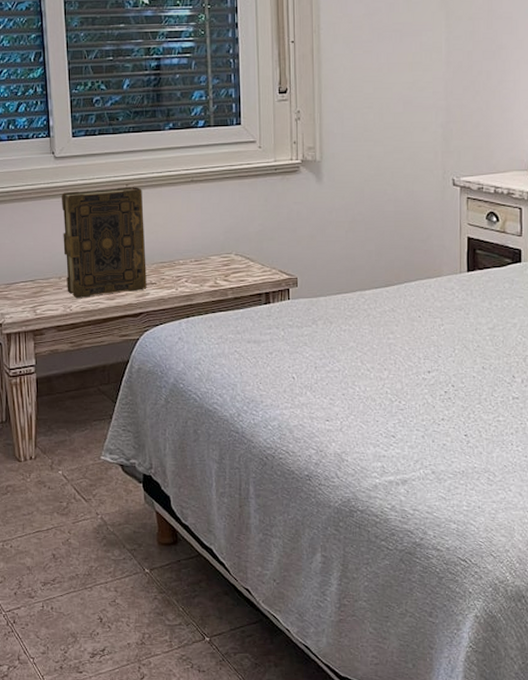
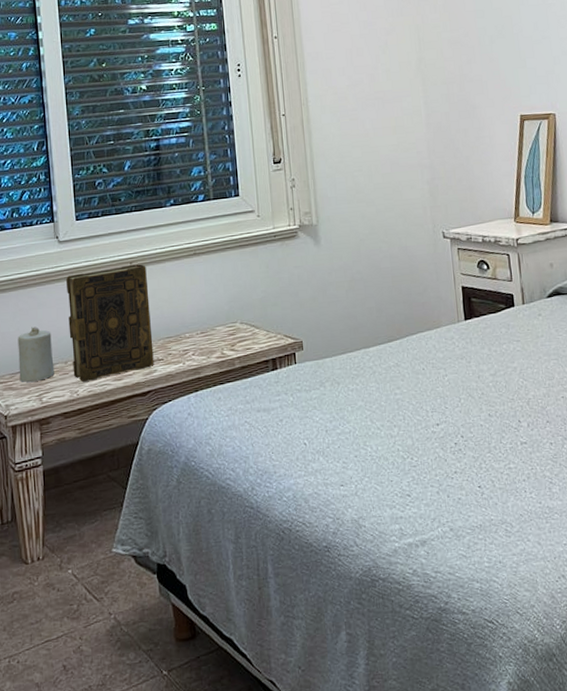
candle: none [13,240,48,293] -> present [18,326,54,382]

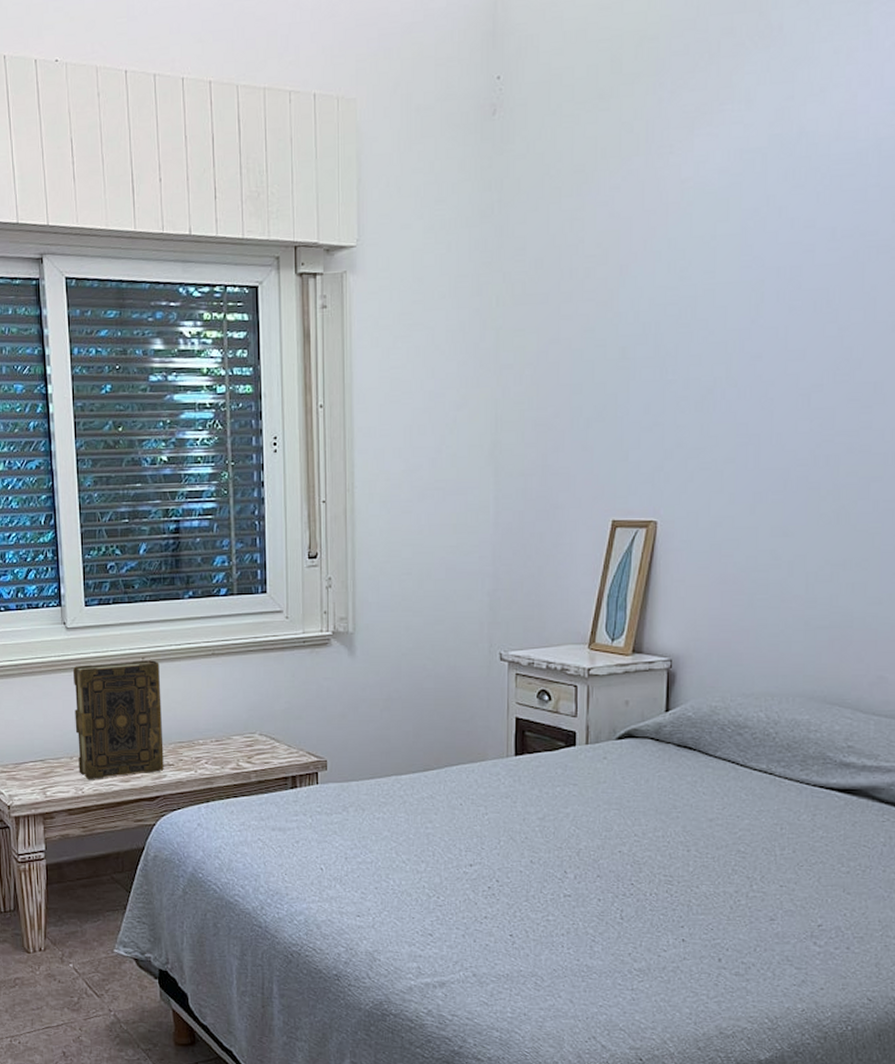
candle: present [18,326,54,382] -> none [22,717,59,774]

